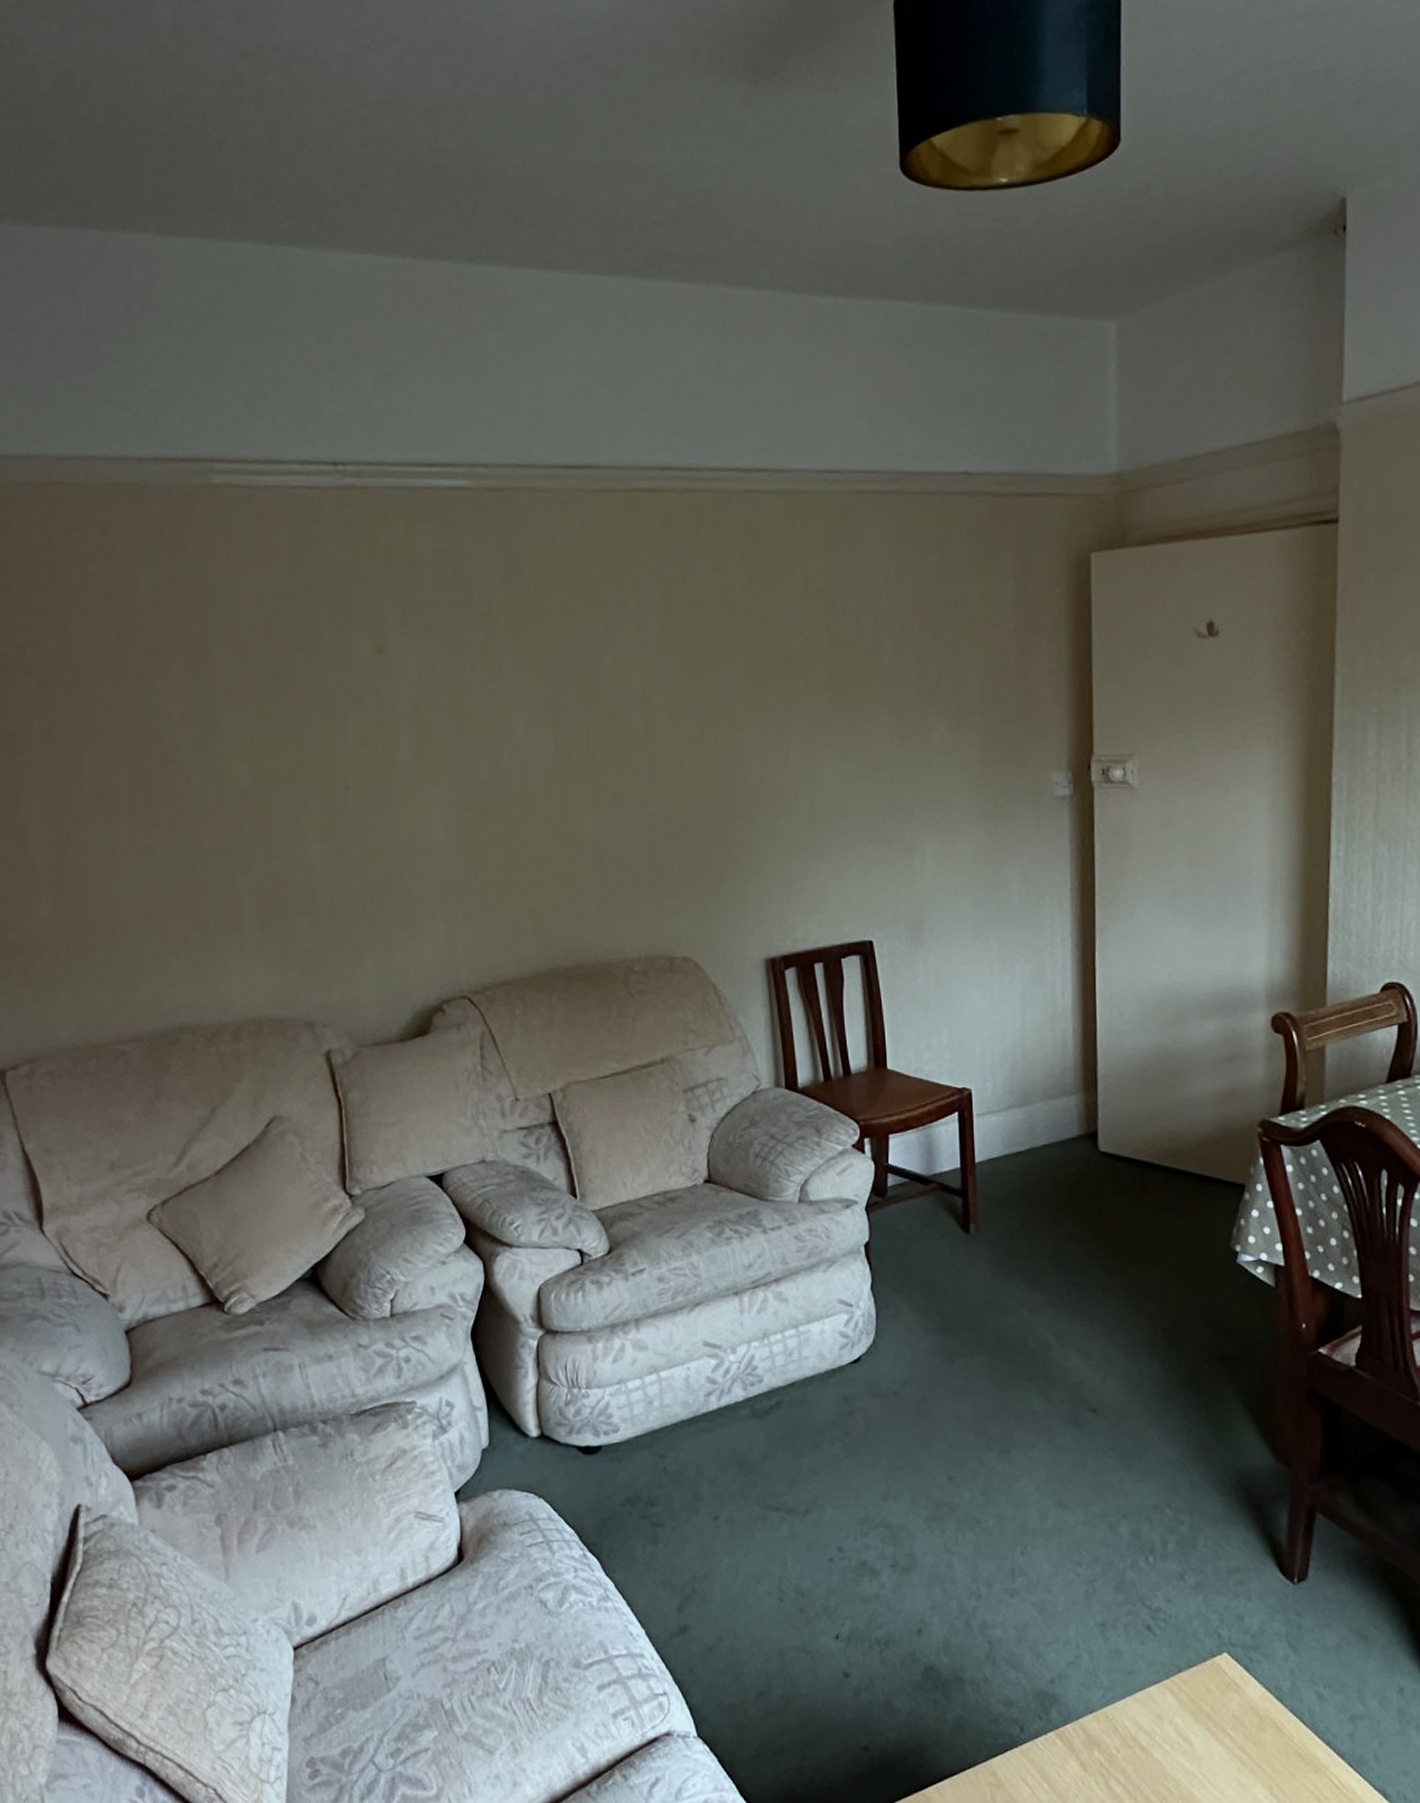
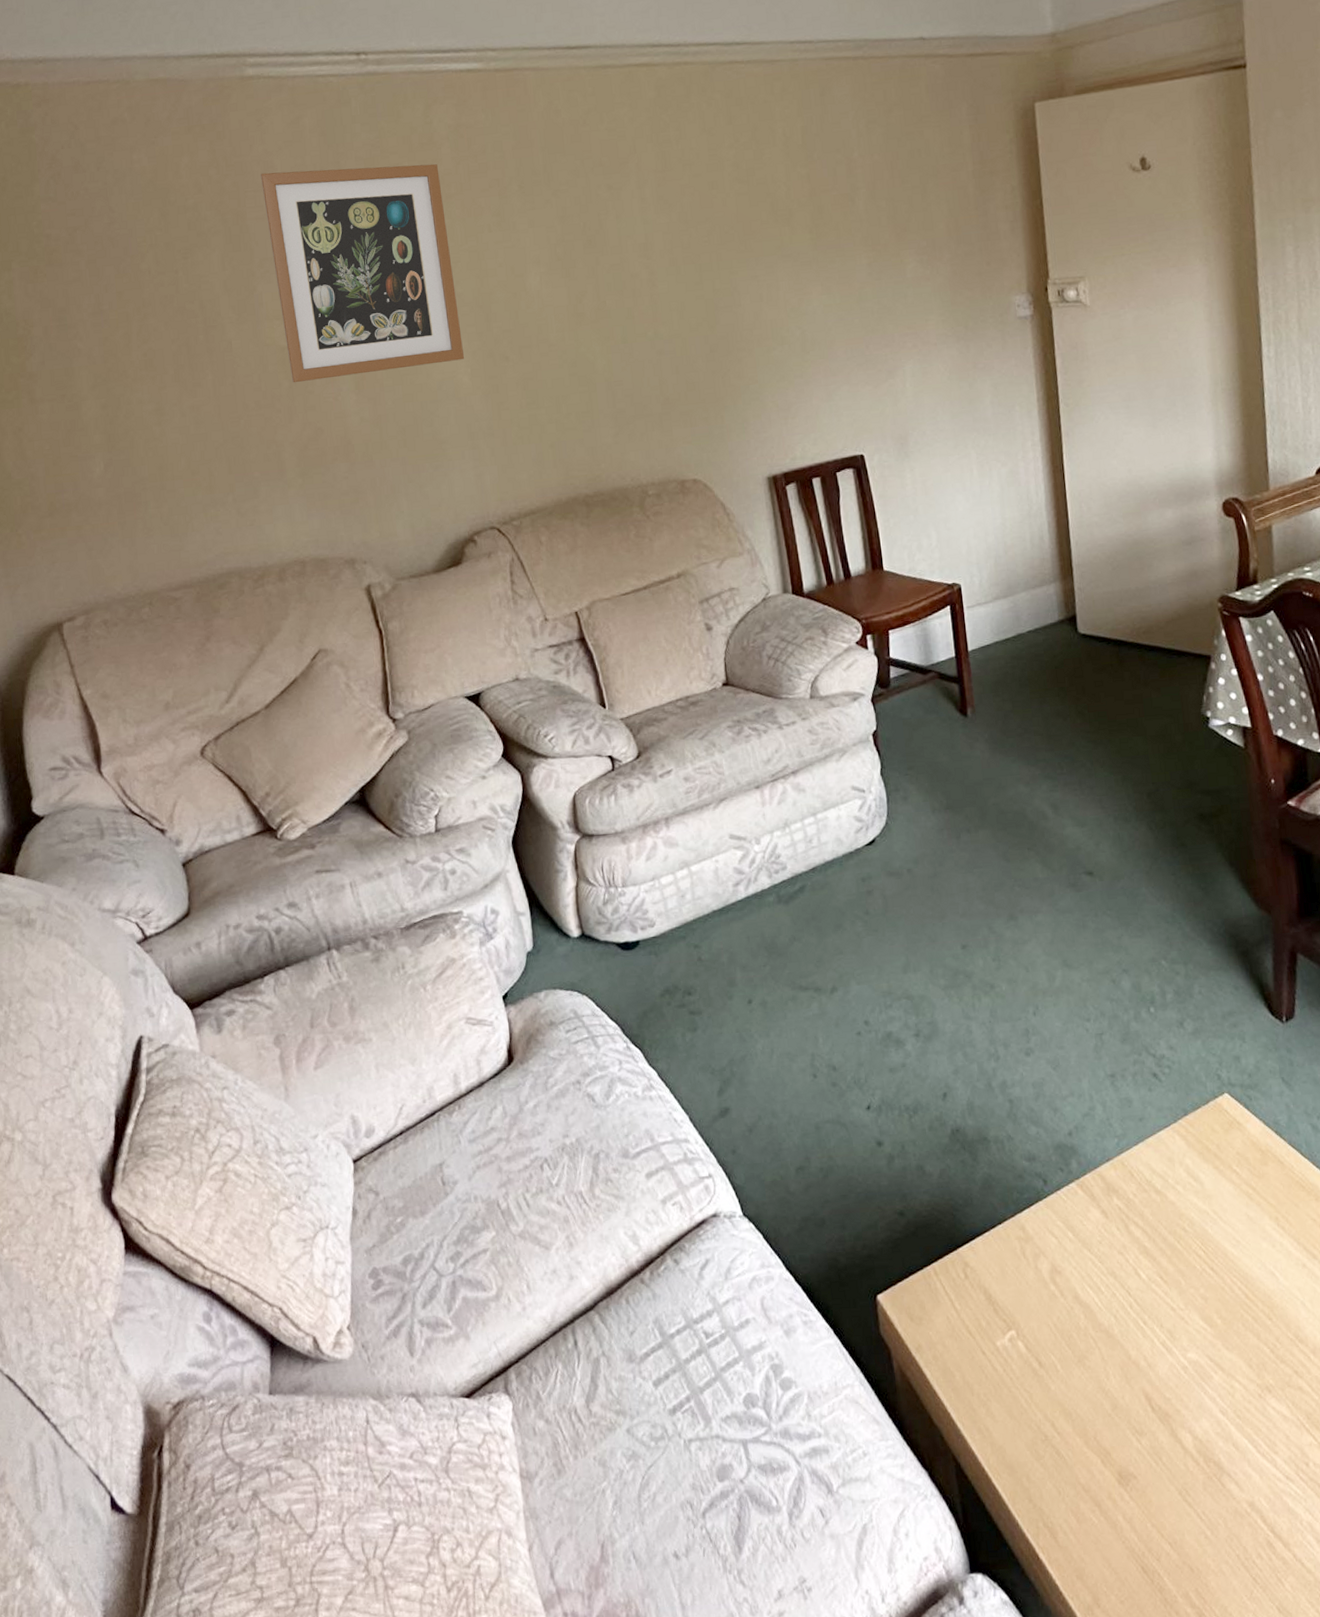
wall art: none [225,592,440,828] -> present [260,163,465,383]

